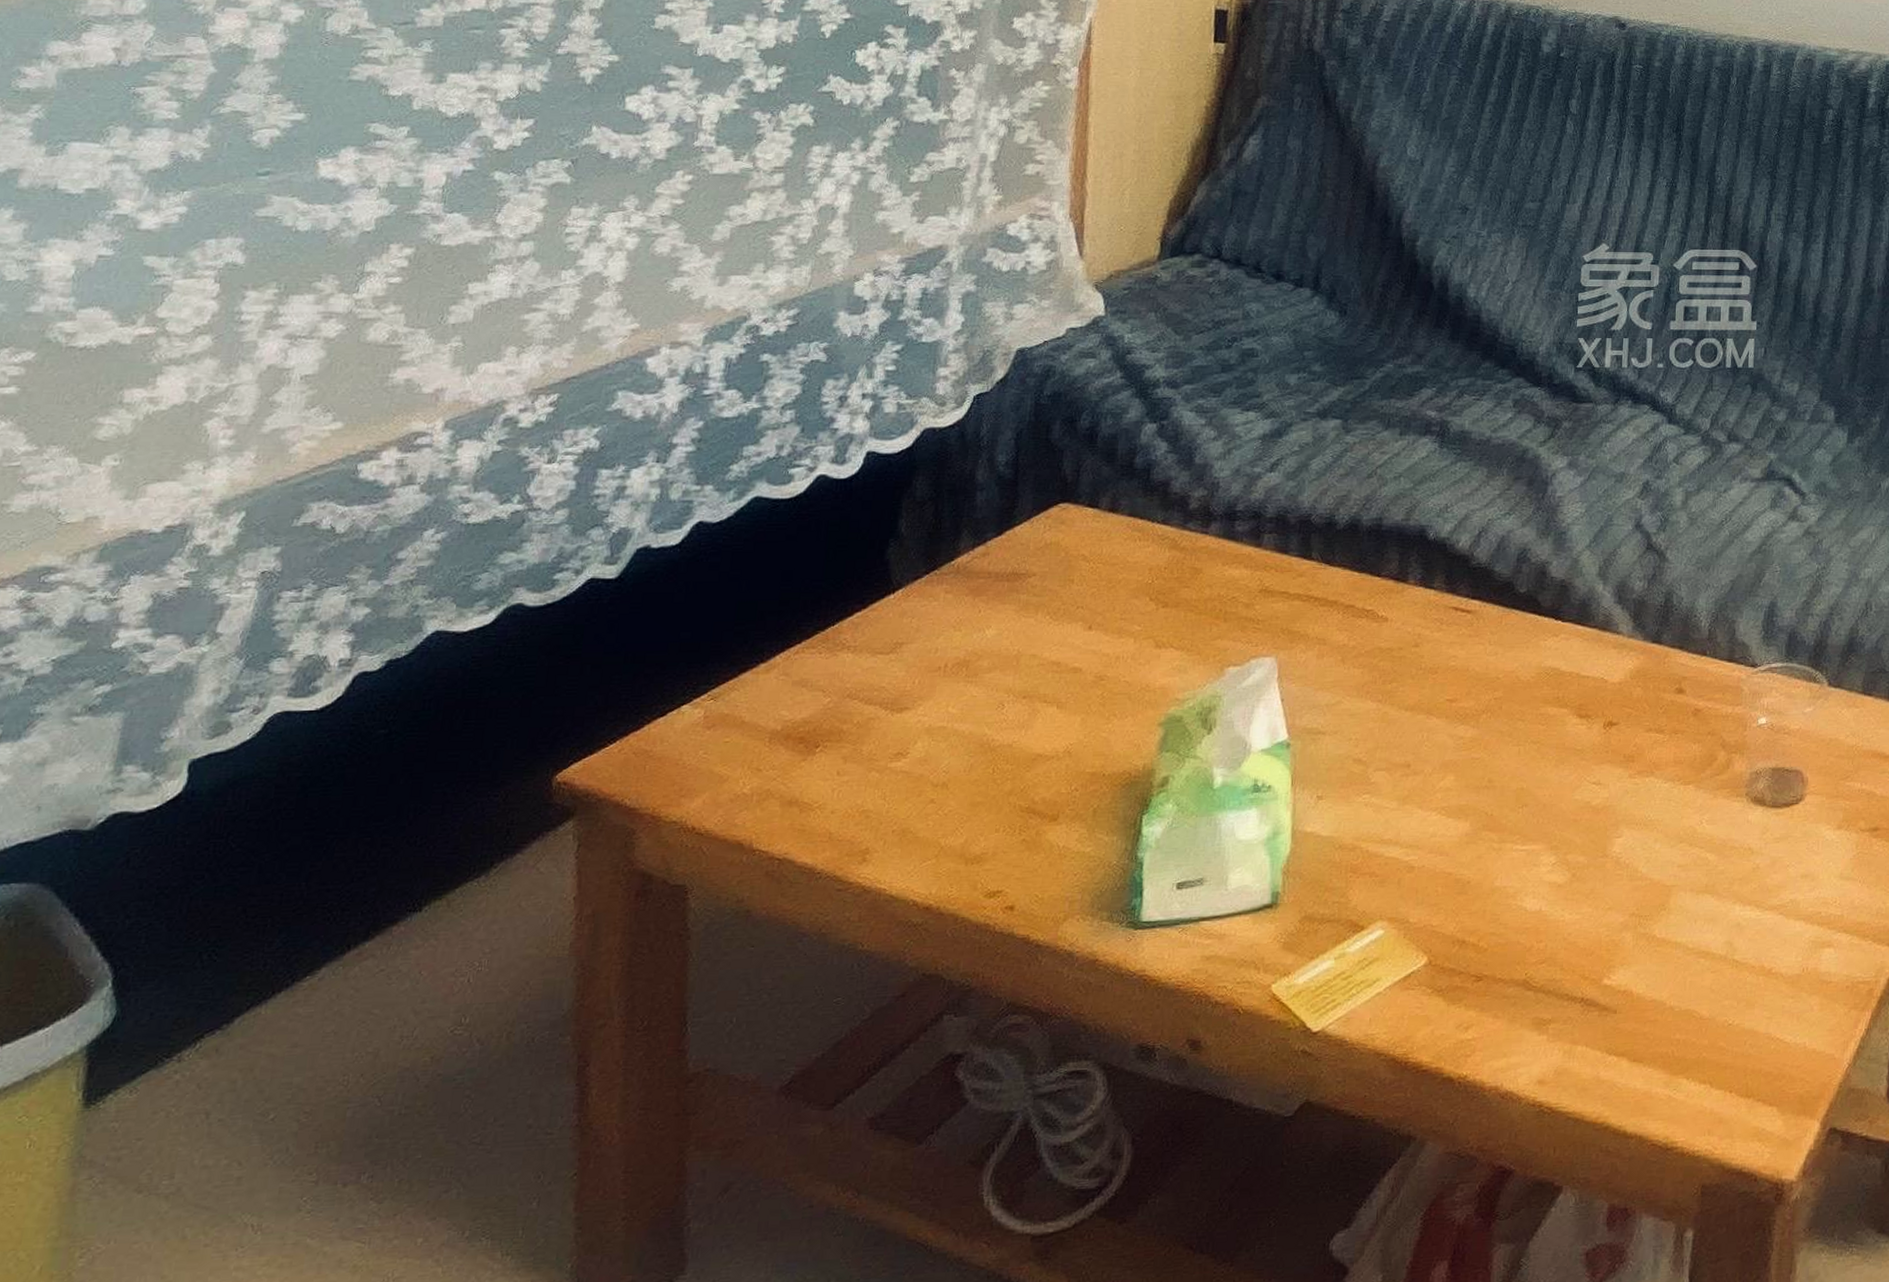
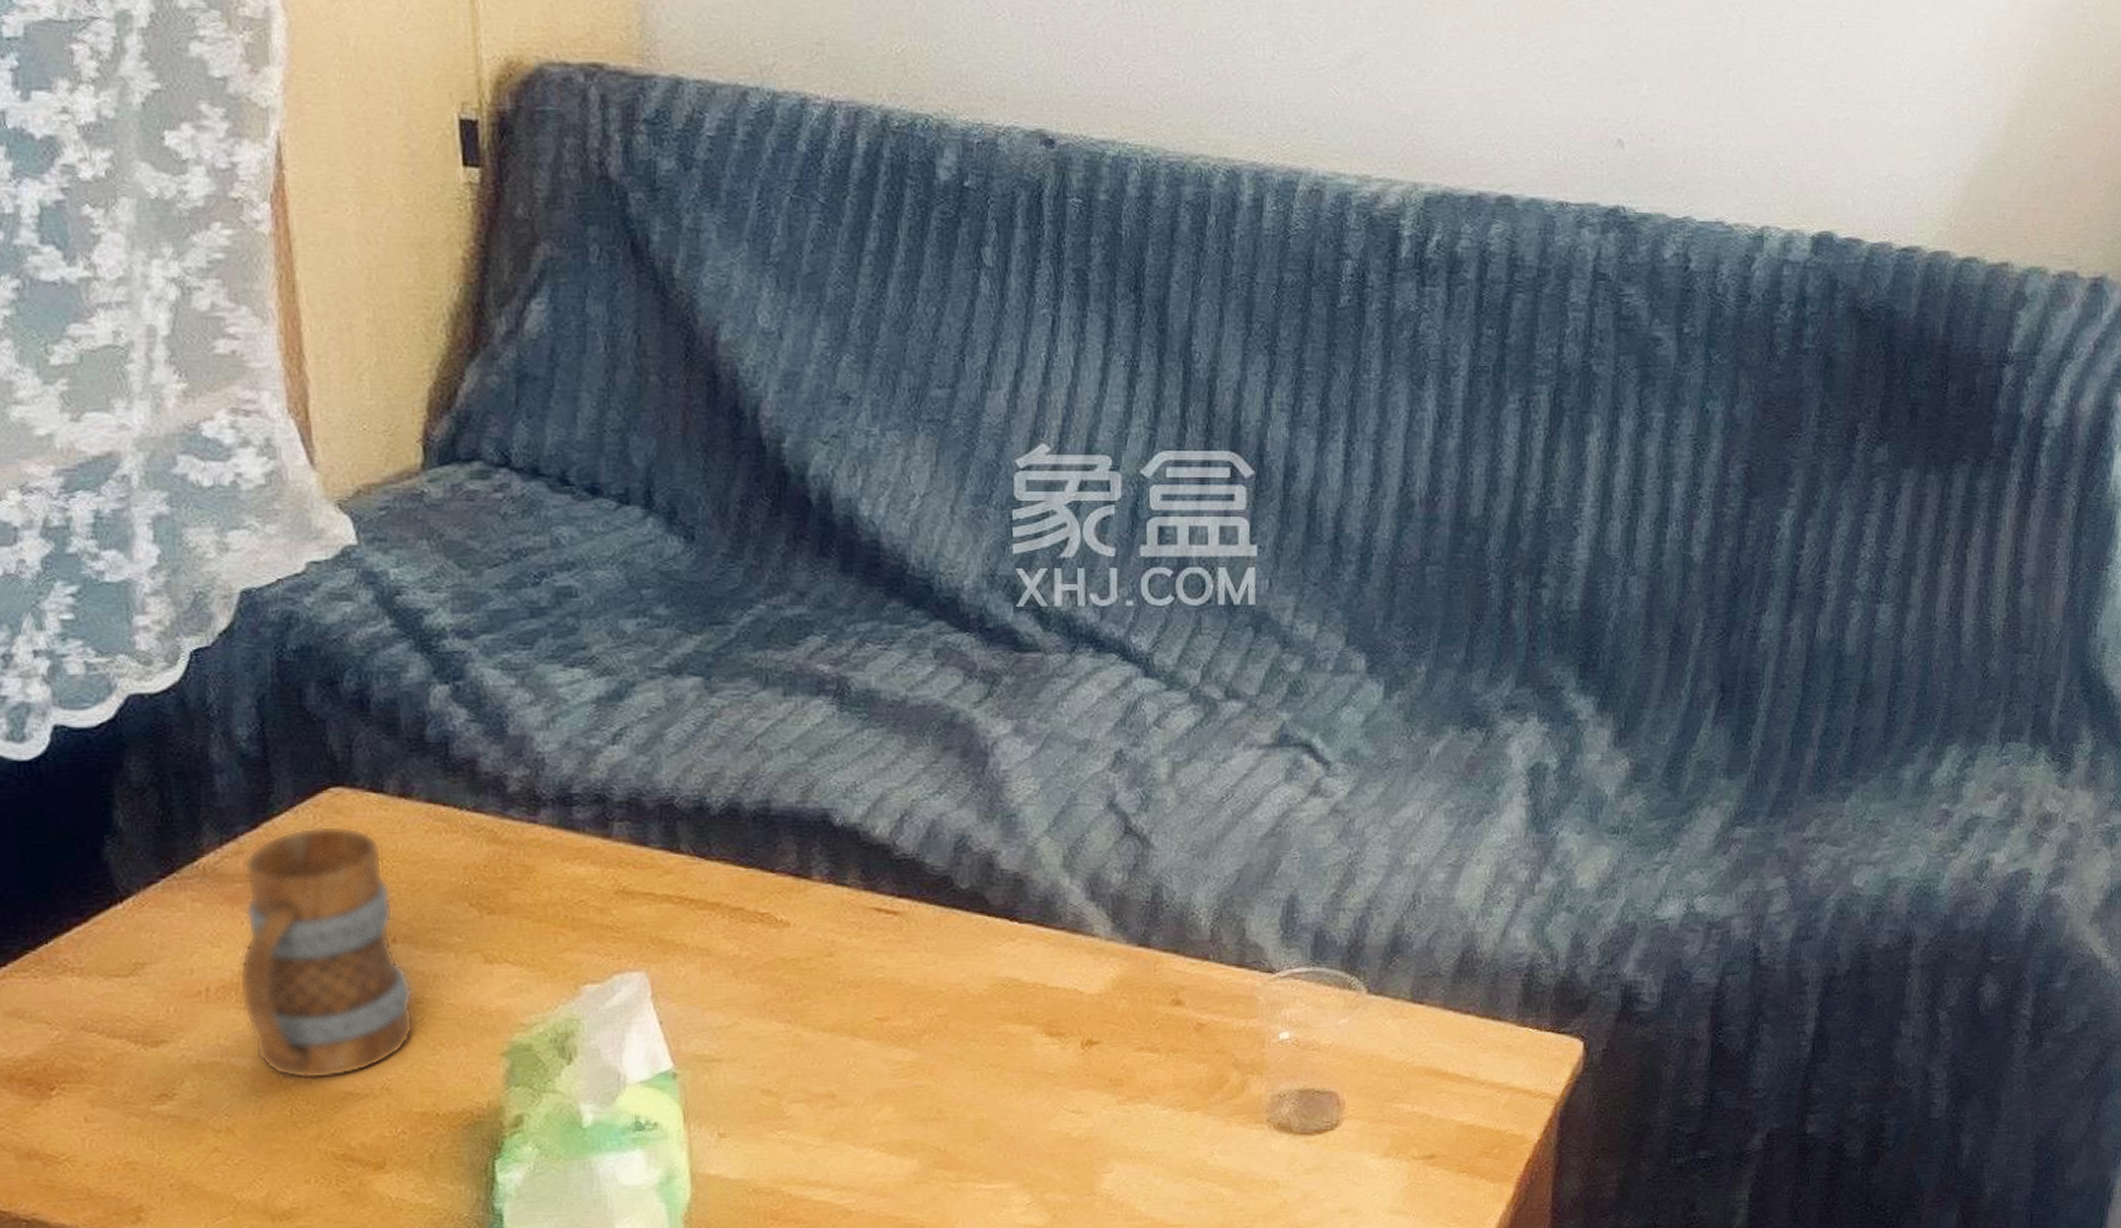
mug: none [969,533,1100,743] -> present [238,825,415,1080]

